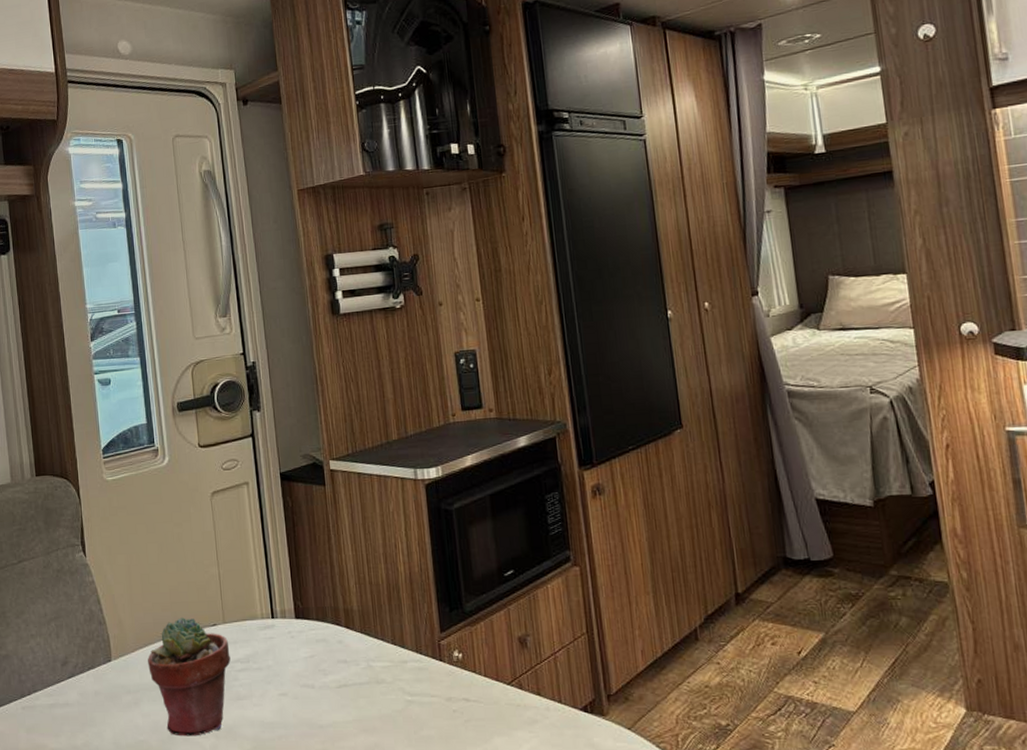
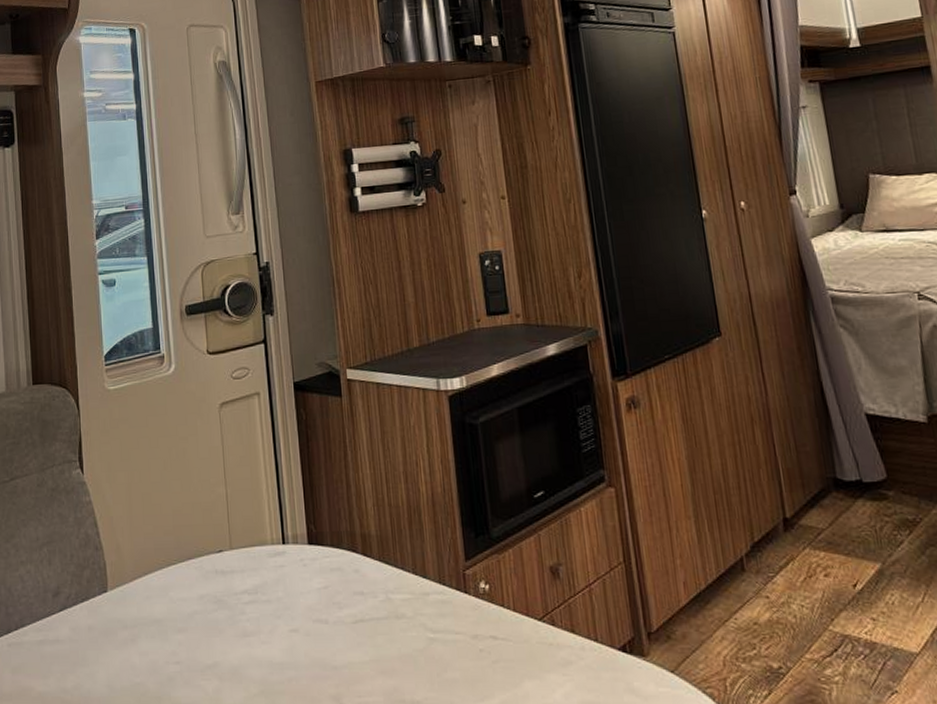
potted succulent: present [148,616,231,737] -> none [147,541,237,679]

